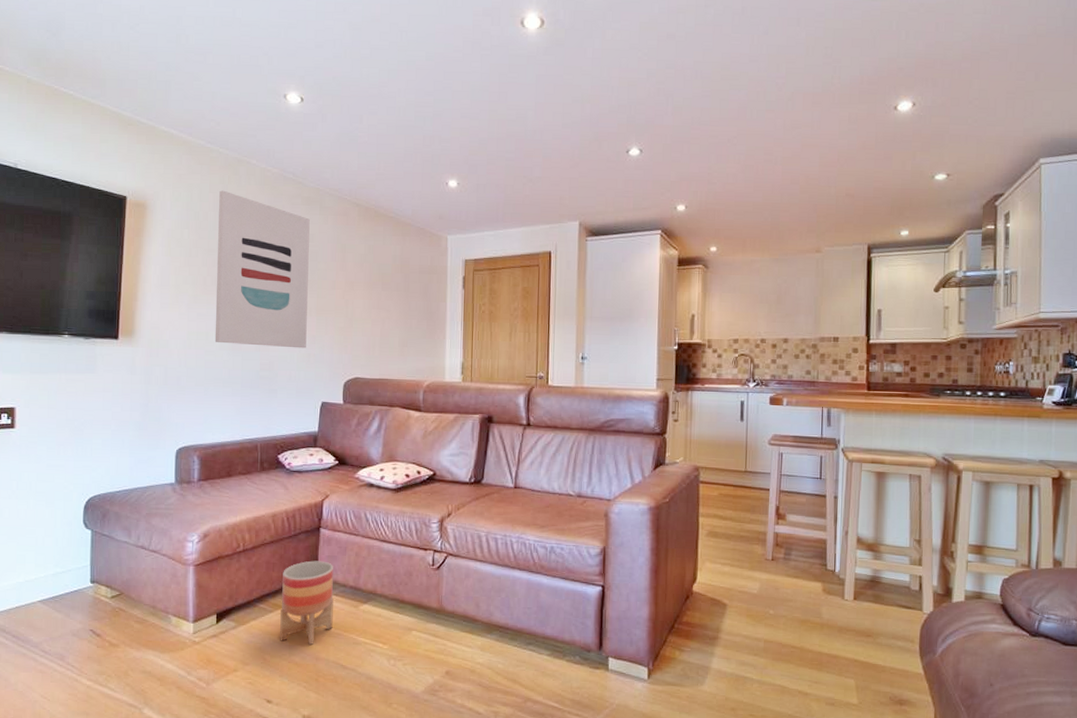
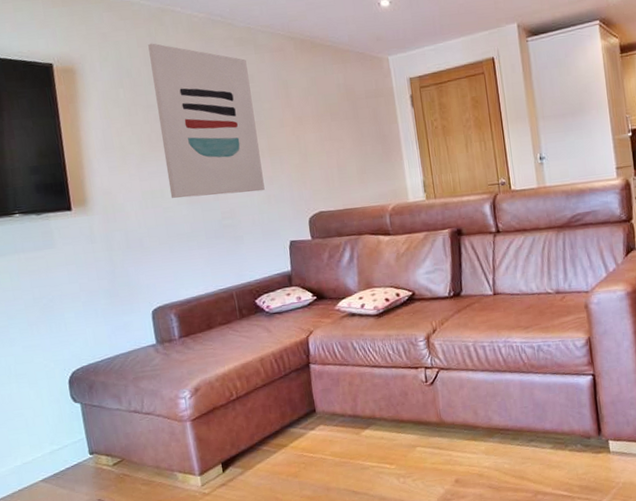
planter: present [280,560,333,645] -> none [280,395,338,479]

